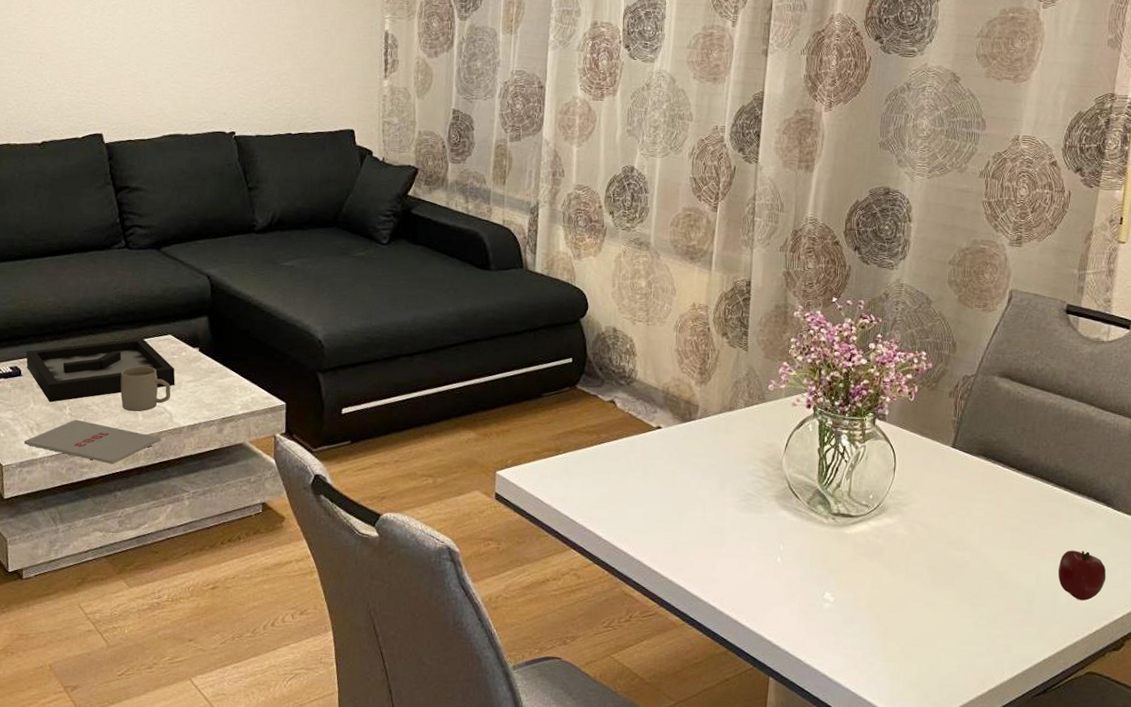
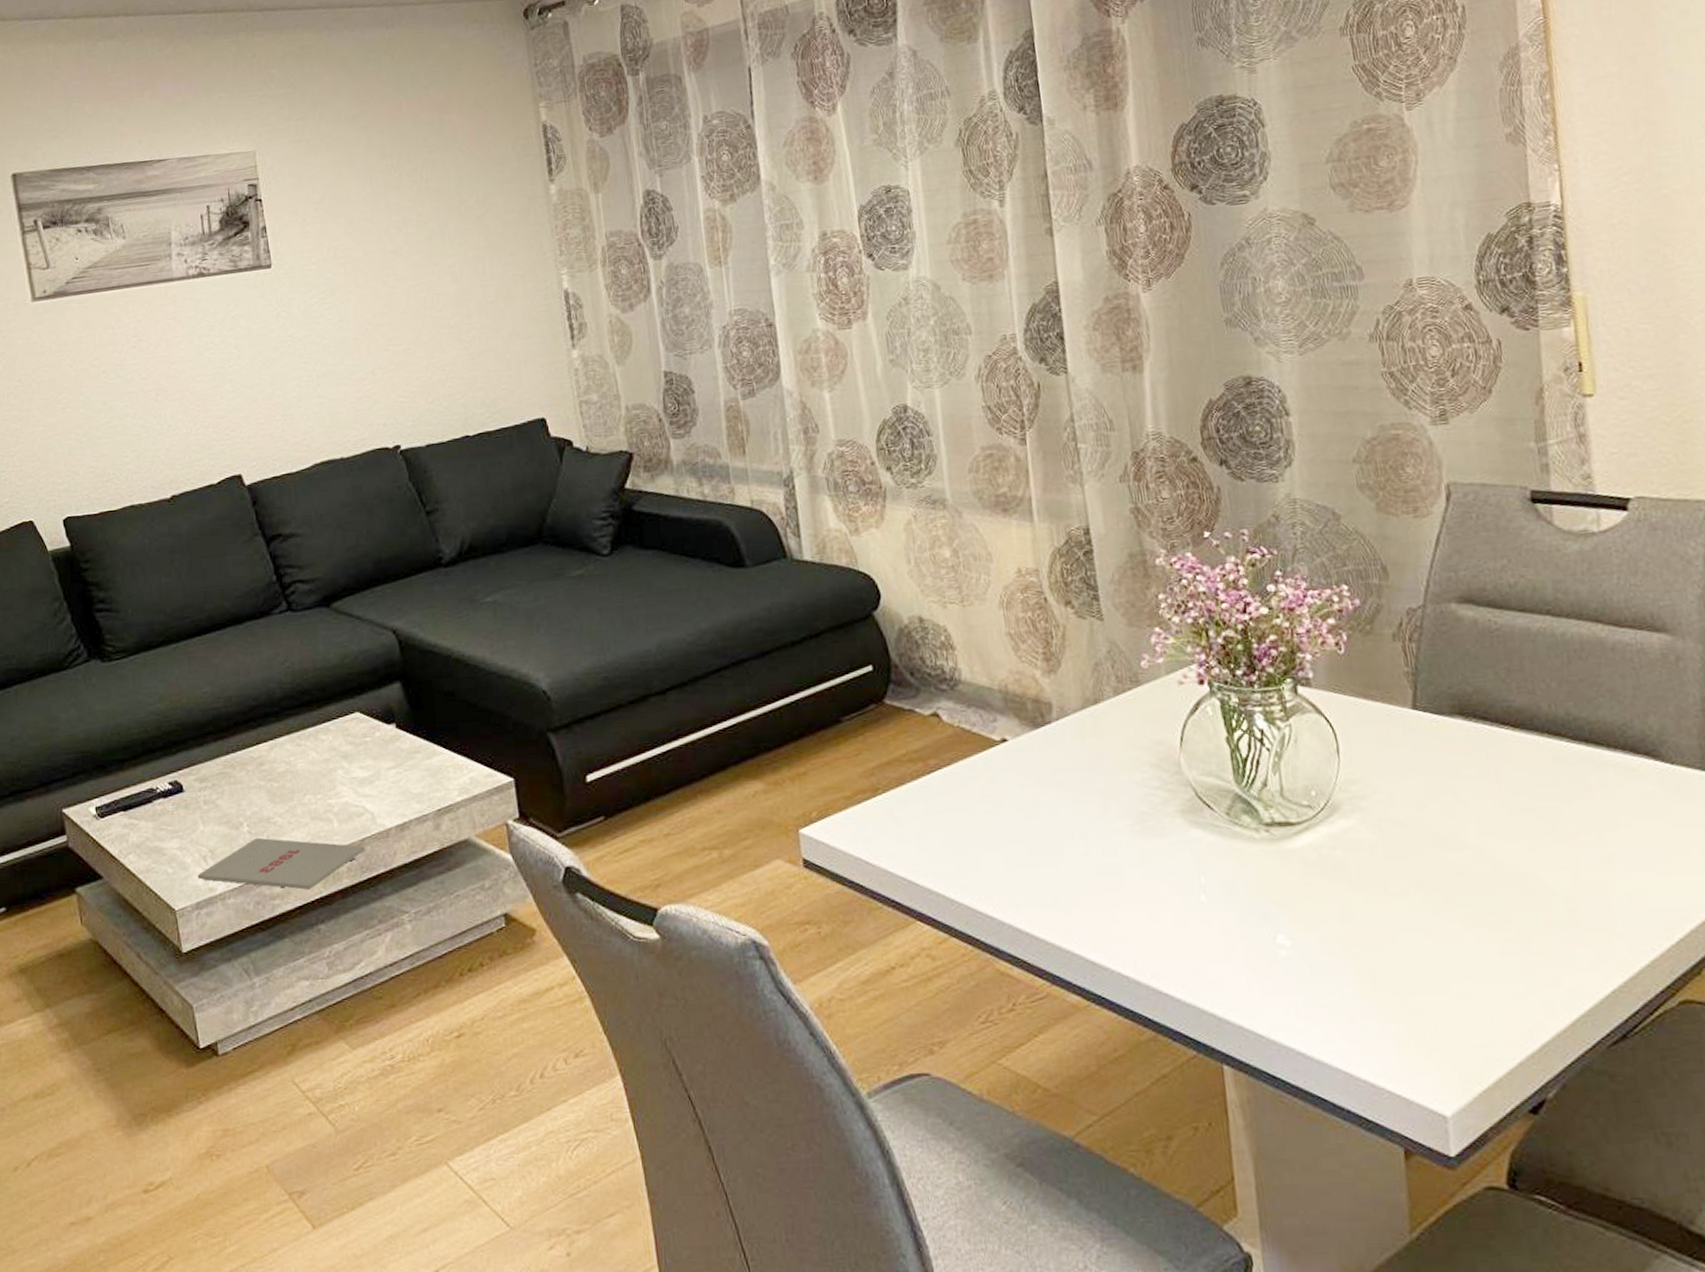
decorative tray: present [26,338,176,402] -> none [185,722,373,820]
mug: present [120,365,171,412] -> none [304,756,370,818]
fruit: present [1057,550,1107,601] -> none [1602,827,1677,899]

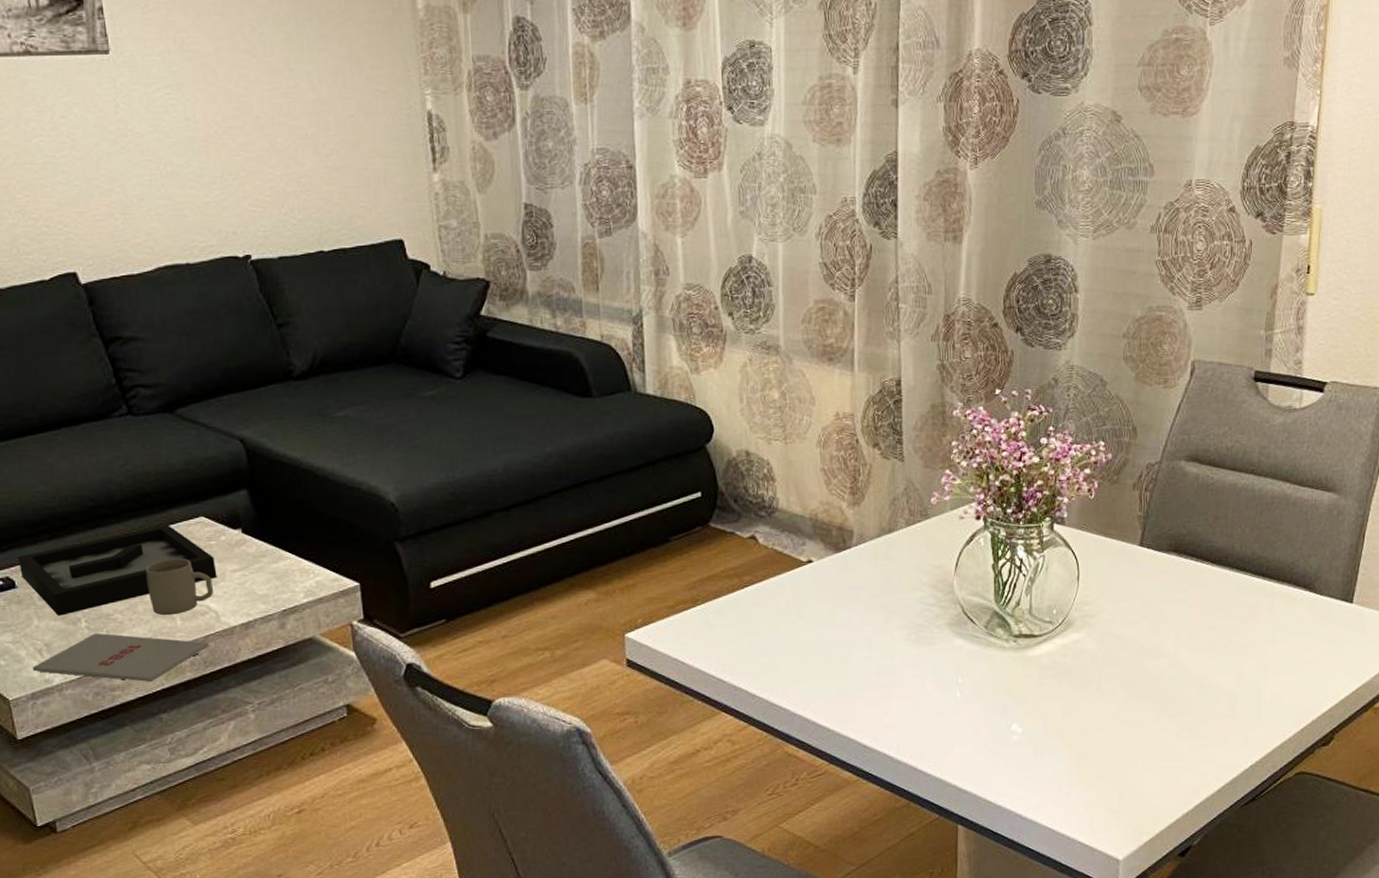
decorative tray: none [185,722,373,820] -> present [17,525,217,616]
mug: none [304,756,370,818] -> present [145,558,214,616]

